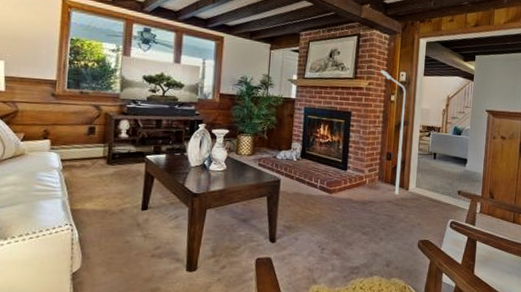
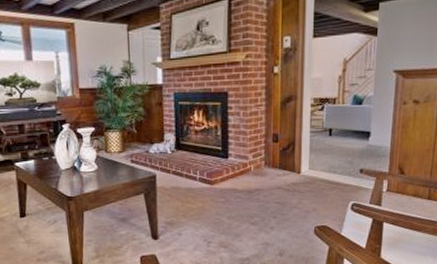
floor lamp: present [380,70,406,195] -> none [259,37,292,180]

